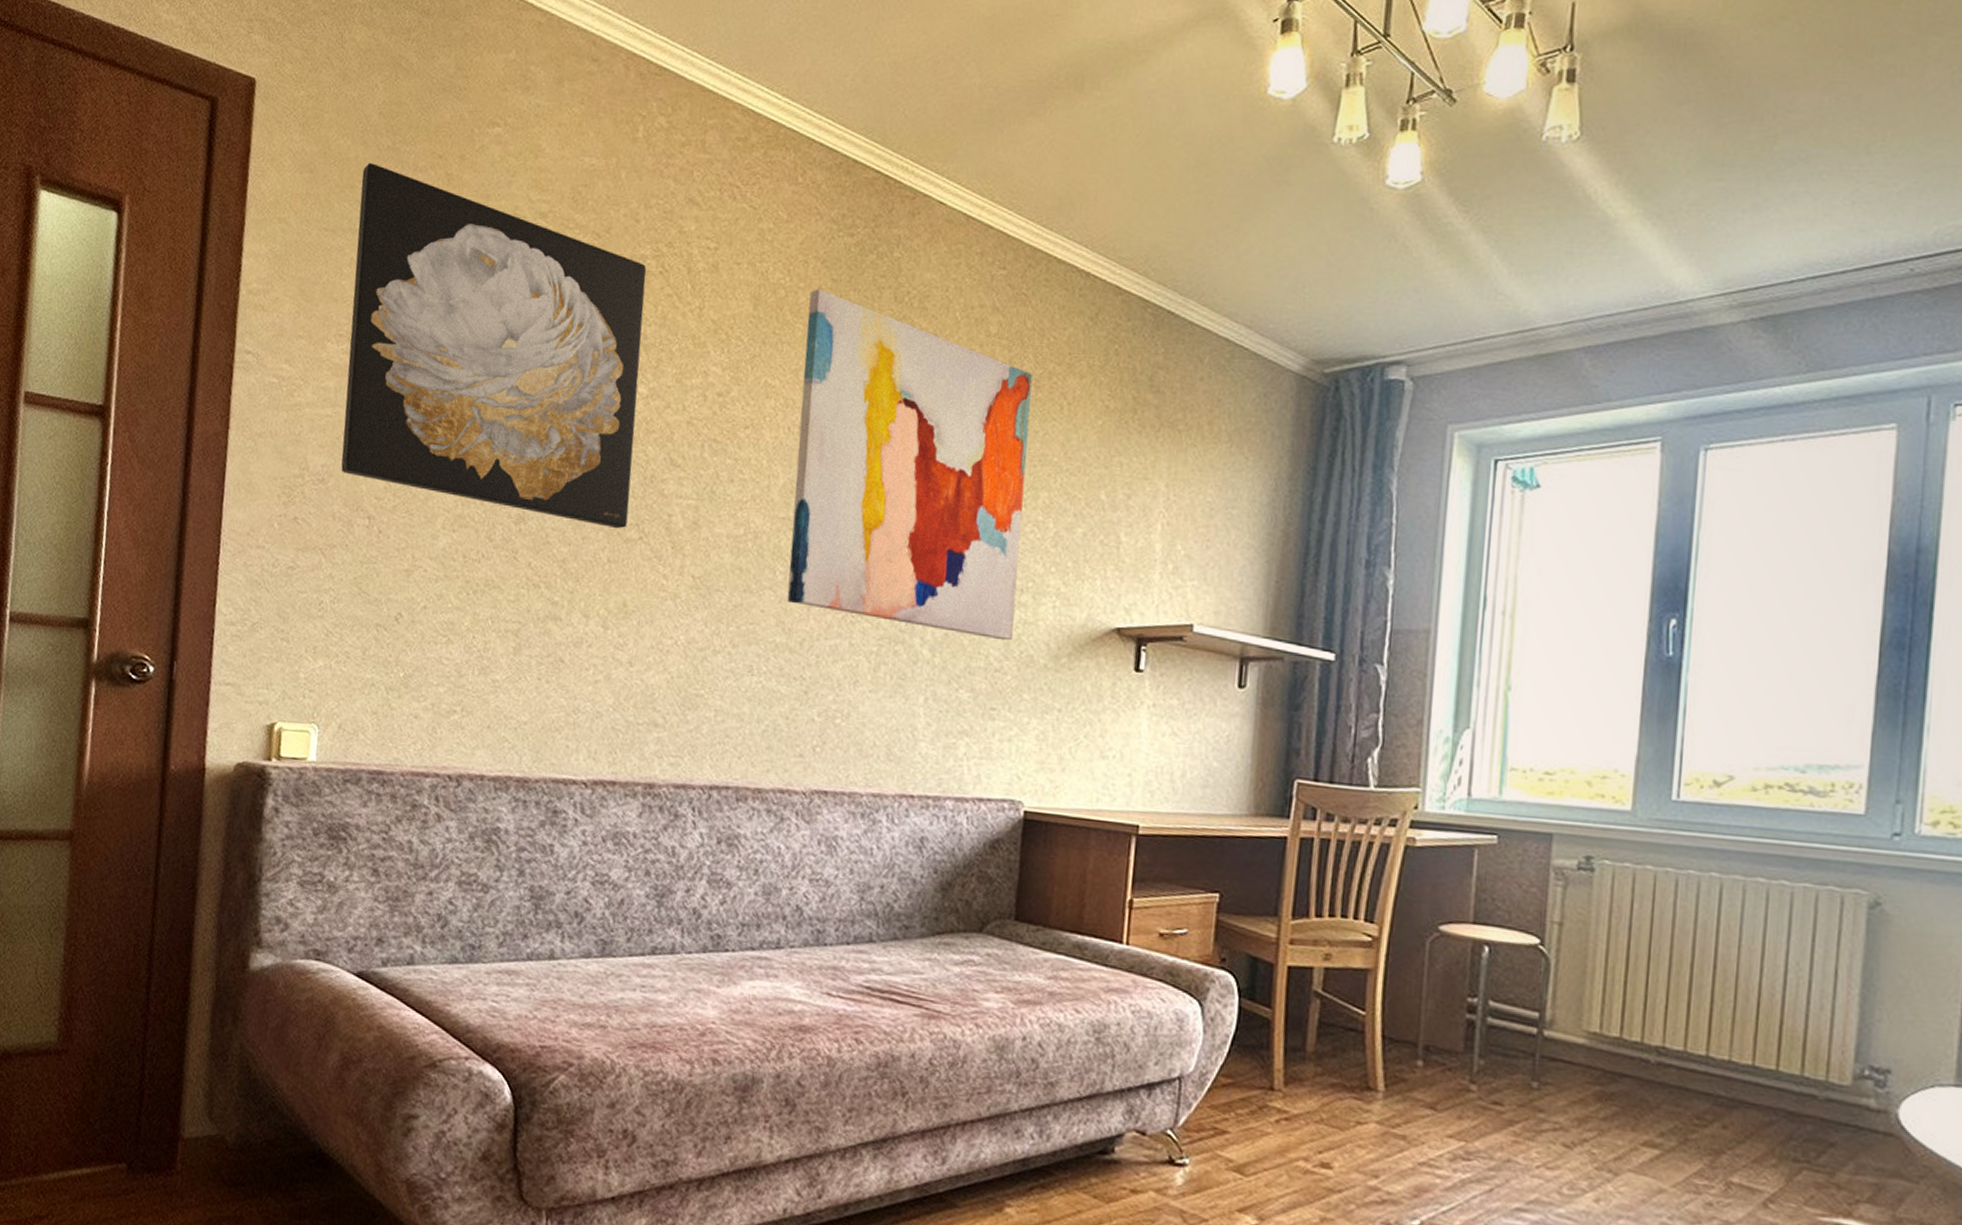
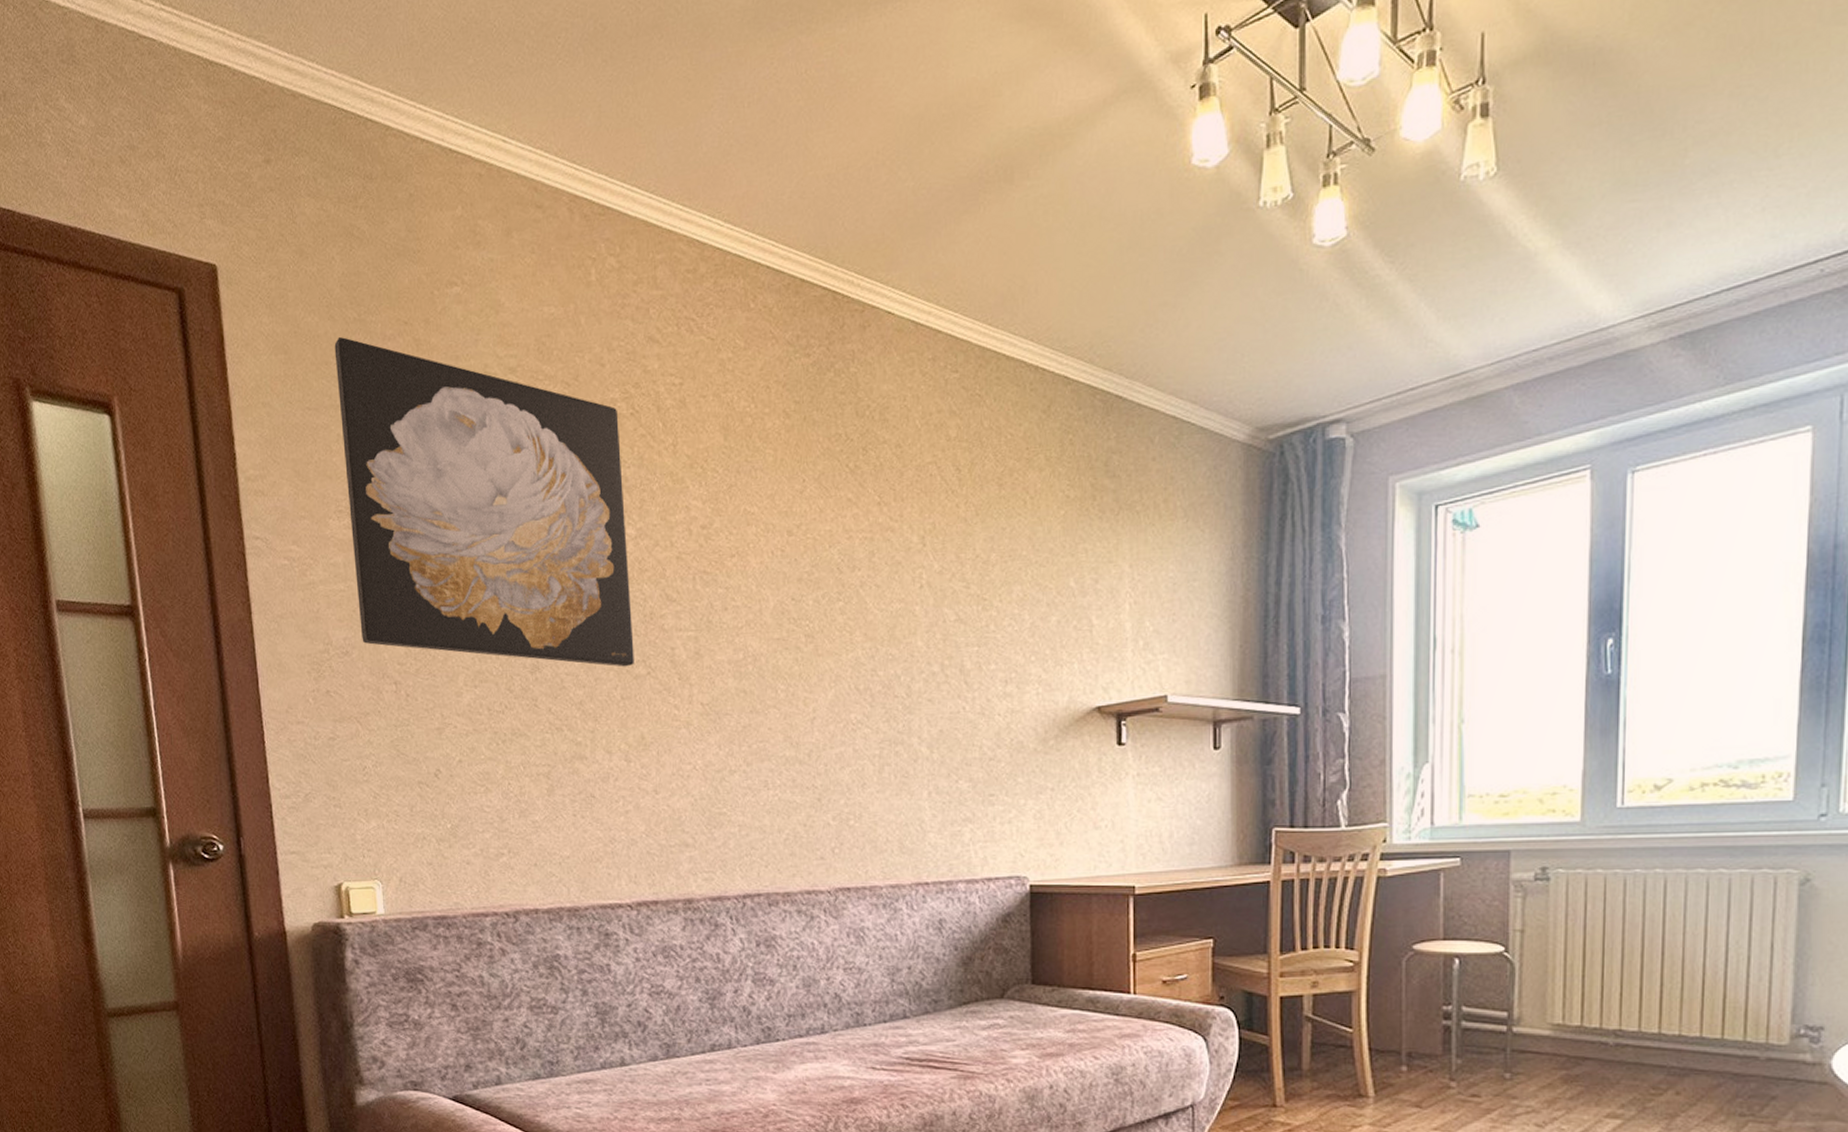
wall art: present [786,289,1032,641] -> none [776,412,1003,731]

